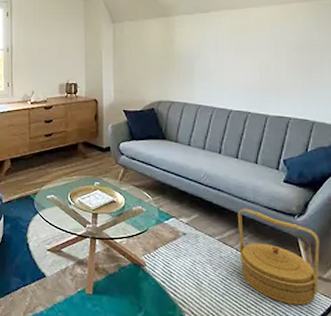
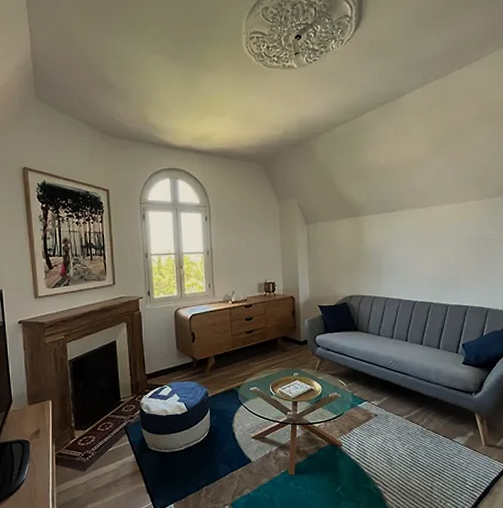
woven basket: present [237,208,320,306] -> none [422,389,494,471]

